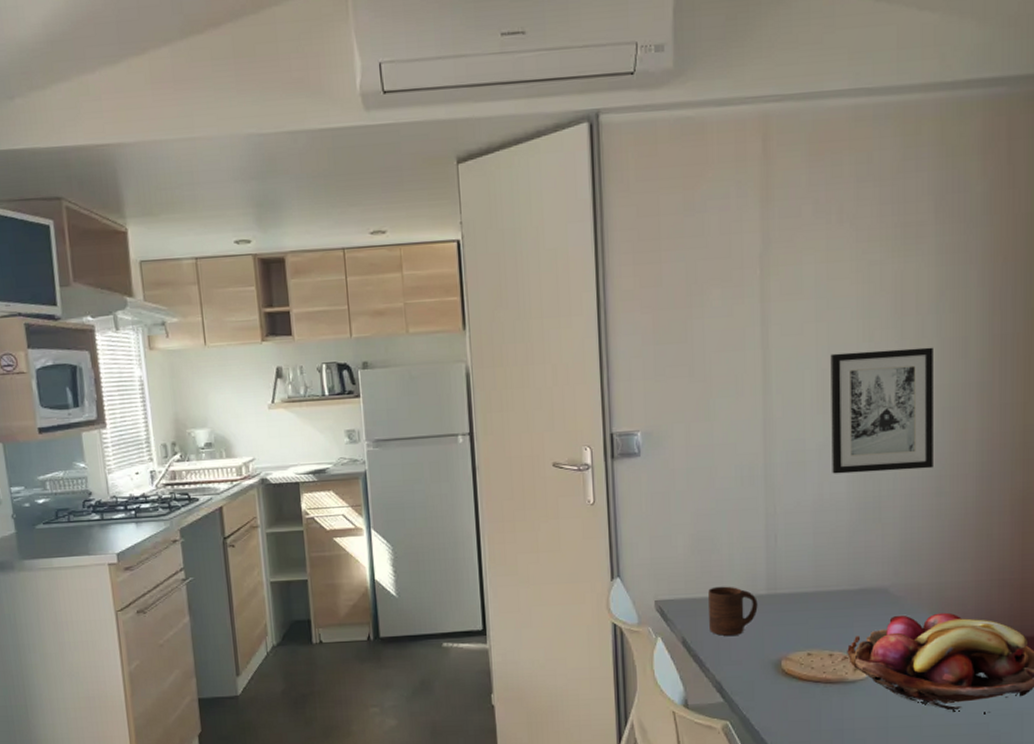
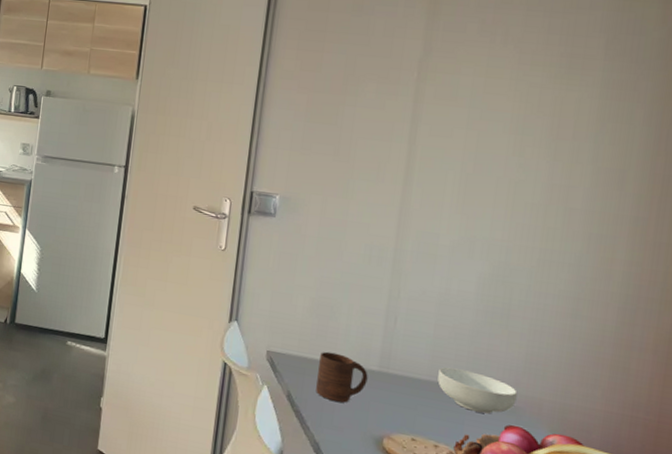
cereal bowl: none [823,572,897,612] -> present [437,367,518,414]
wall art: present [830,347,933,474] -> none [463,160,587,289]

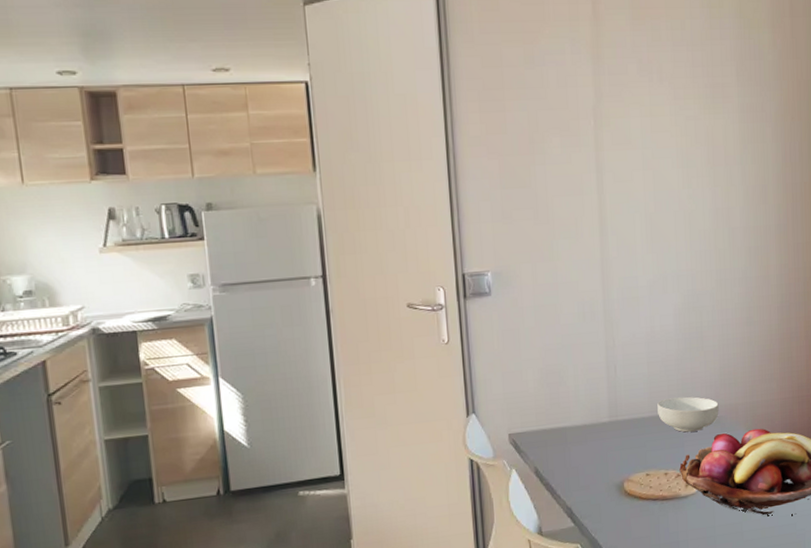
cup: present [316,351,368,403] -> none [557,415,602,464]

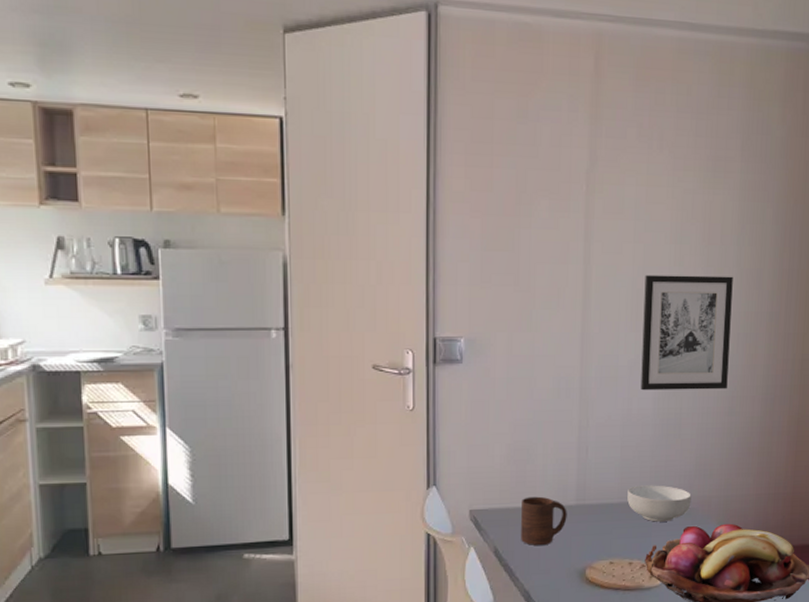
cup: none [557,415,602,464] -> present [521,496,567,545]
wall art: none [656,194,744,308] -> present [640,274,733,391]

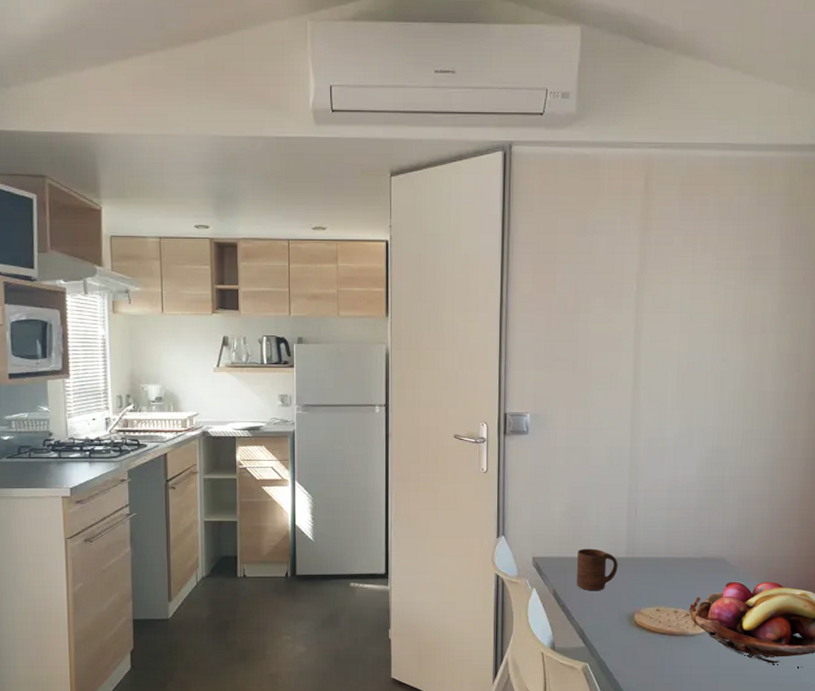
cereal bowl: present [627,485,691,522] -> none [673,543,734,576]
wall art: present [640,274,733,391] -> none [685,360,773,461]

